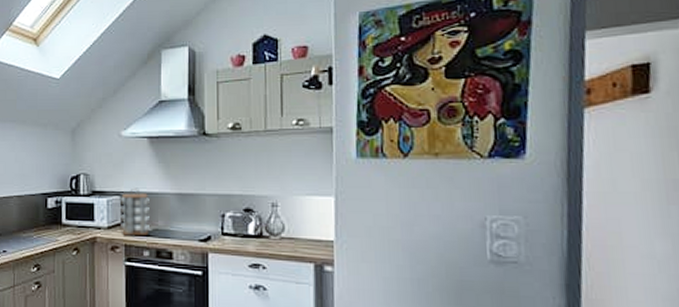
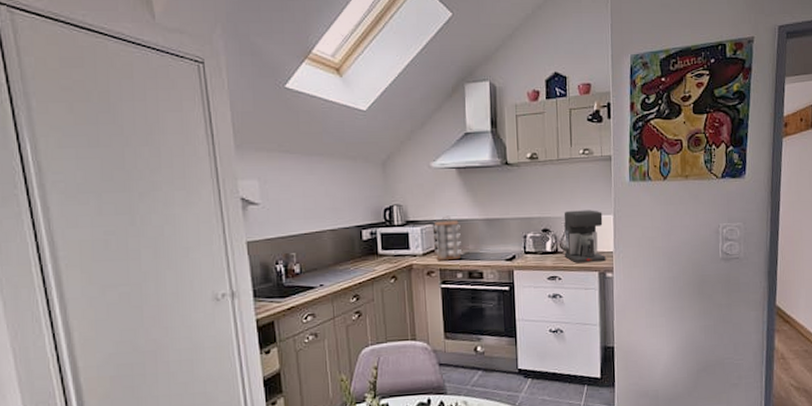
coffee maker: none [270,189,324,252] -> present [564,210,606,263]

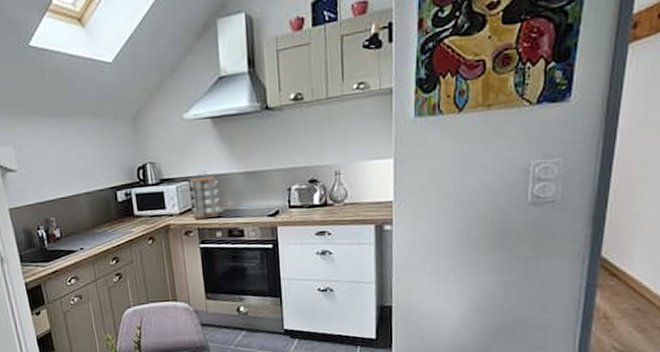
coffee maker: present [564,210,606,263] -> none [334,154,384,216]

